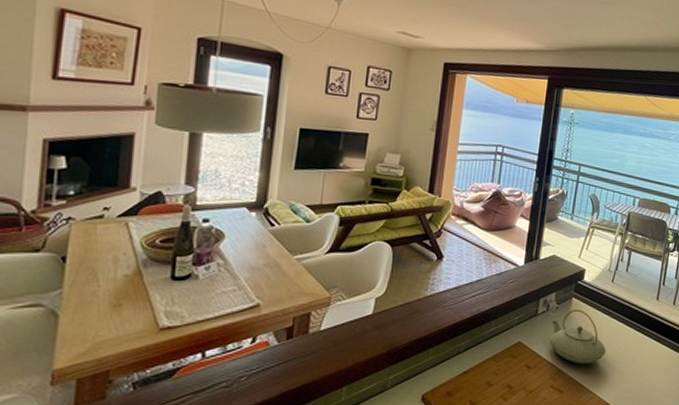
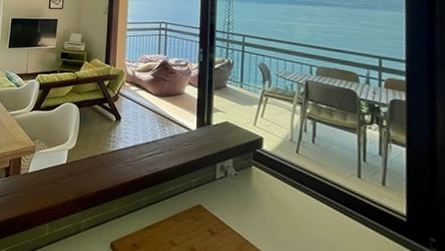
teapot: present [549,309,606,364] -> none [231,178,300,240]

